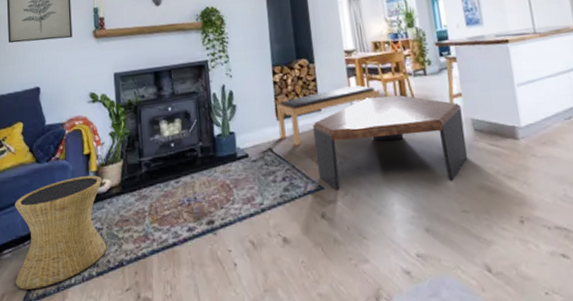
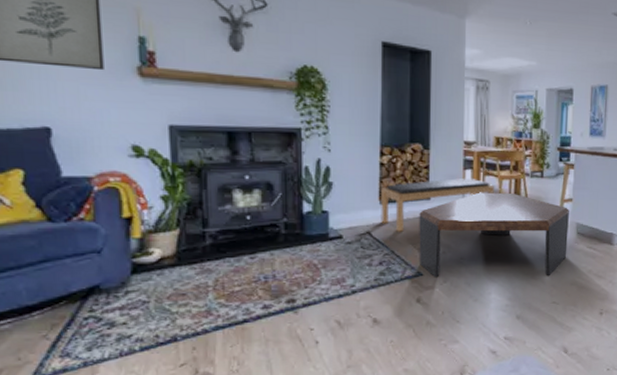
side table: present [15,175,107,290] -> none [14,243,155,364]

